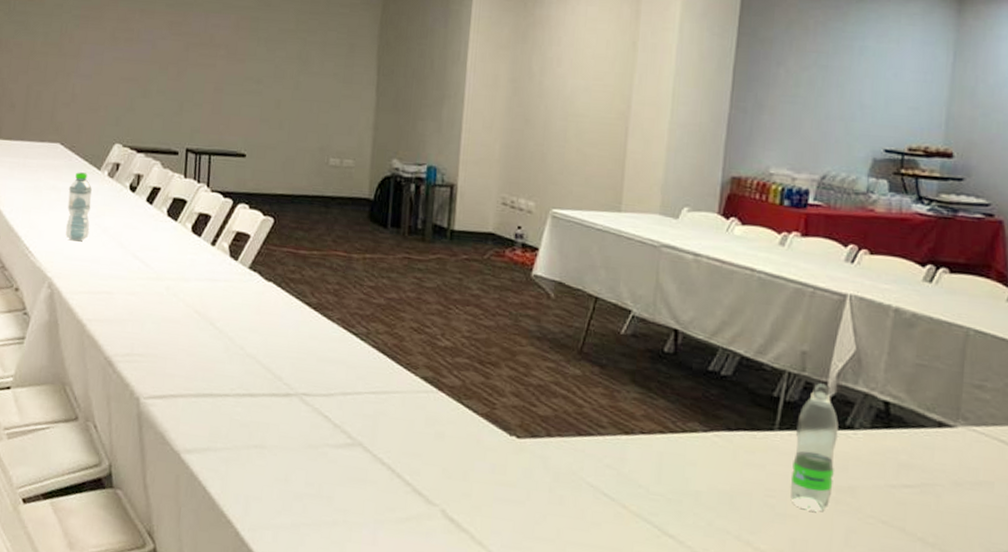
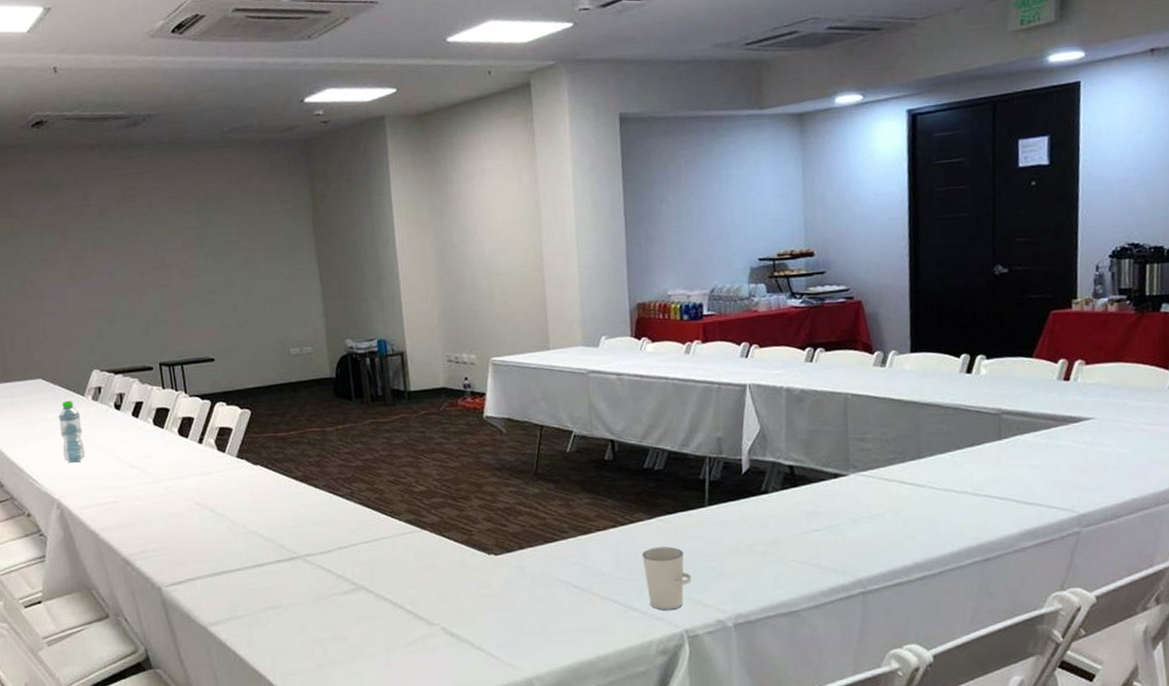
cup: none [689,466,744,546] -> present [642,546,692,610]
bottle: present [790,383,839,512] -> none [722,461,759,566]

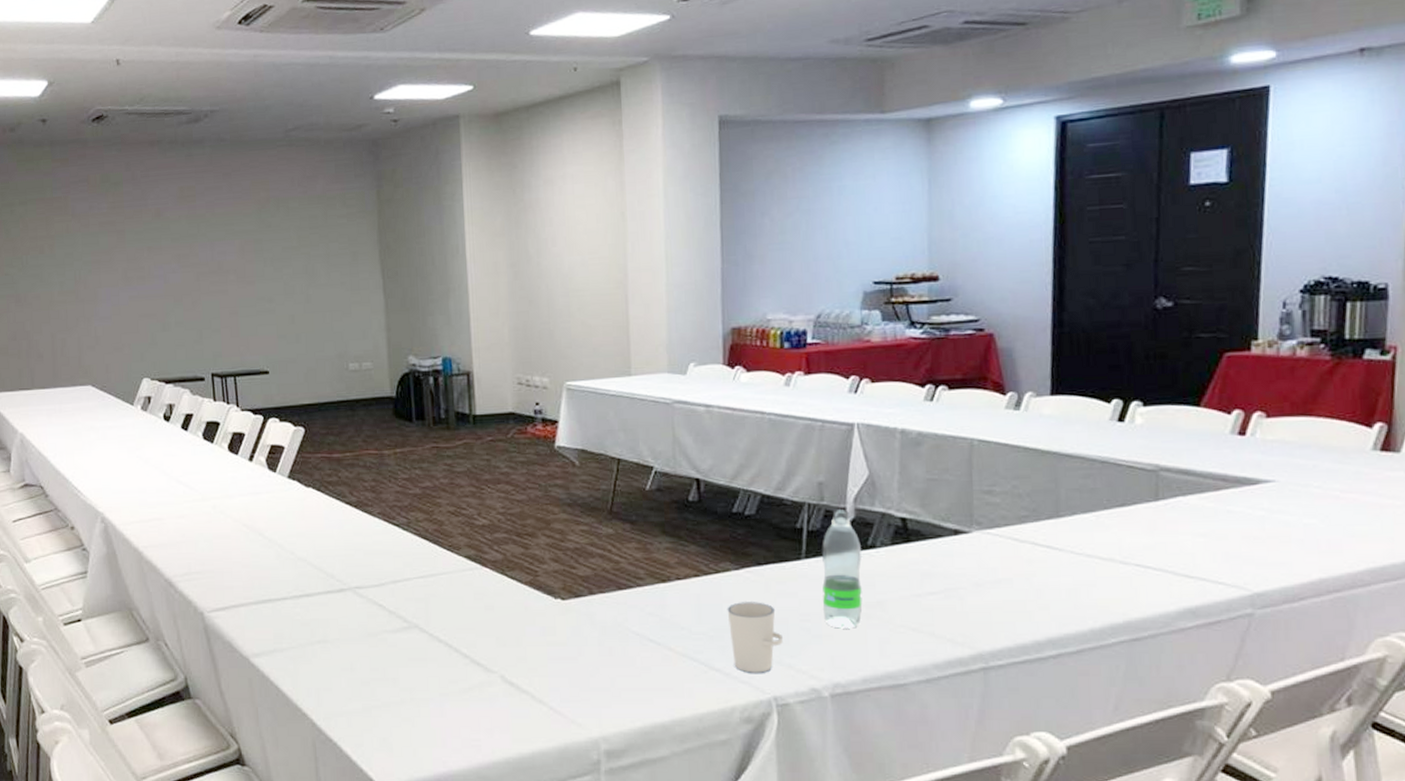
water bottle: present [58,401,86,463] -> none [106,410,132,475]
bottle: none [722,461,759,566] -> present [822,510,863,629]

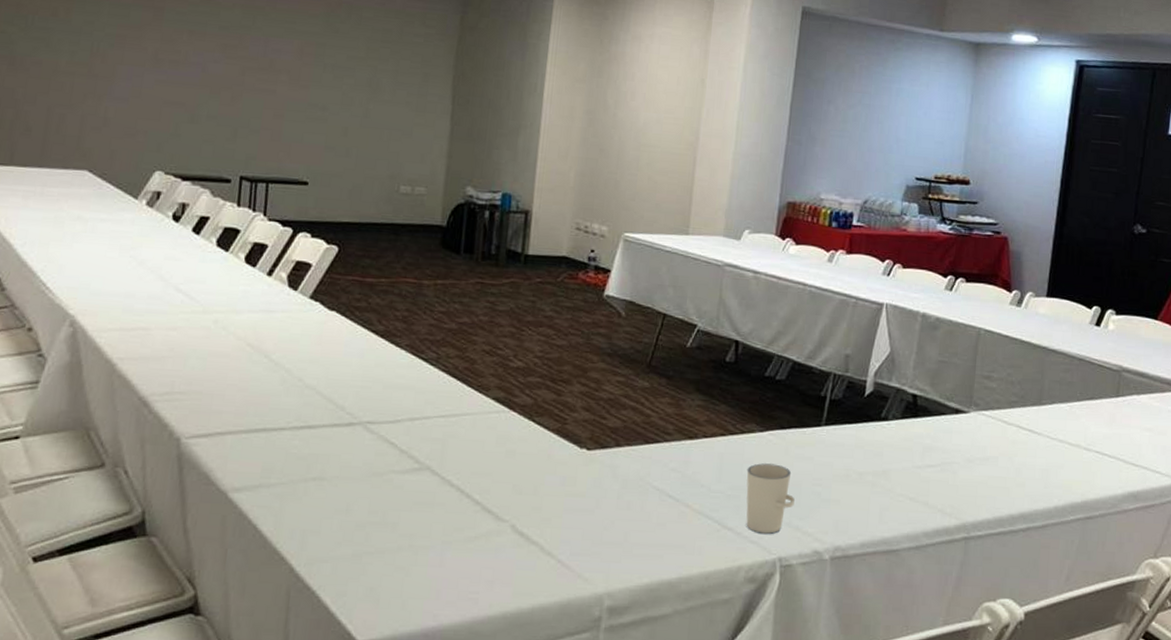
bottle: present [822,510,863,629] -> none [834,382,875,495]

